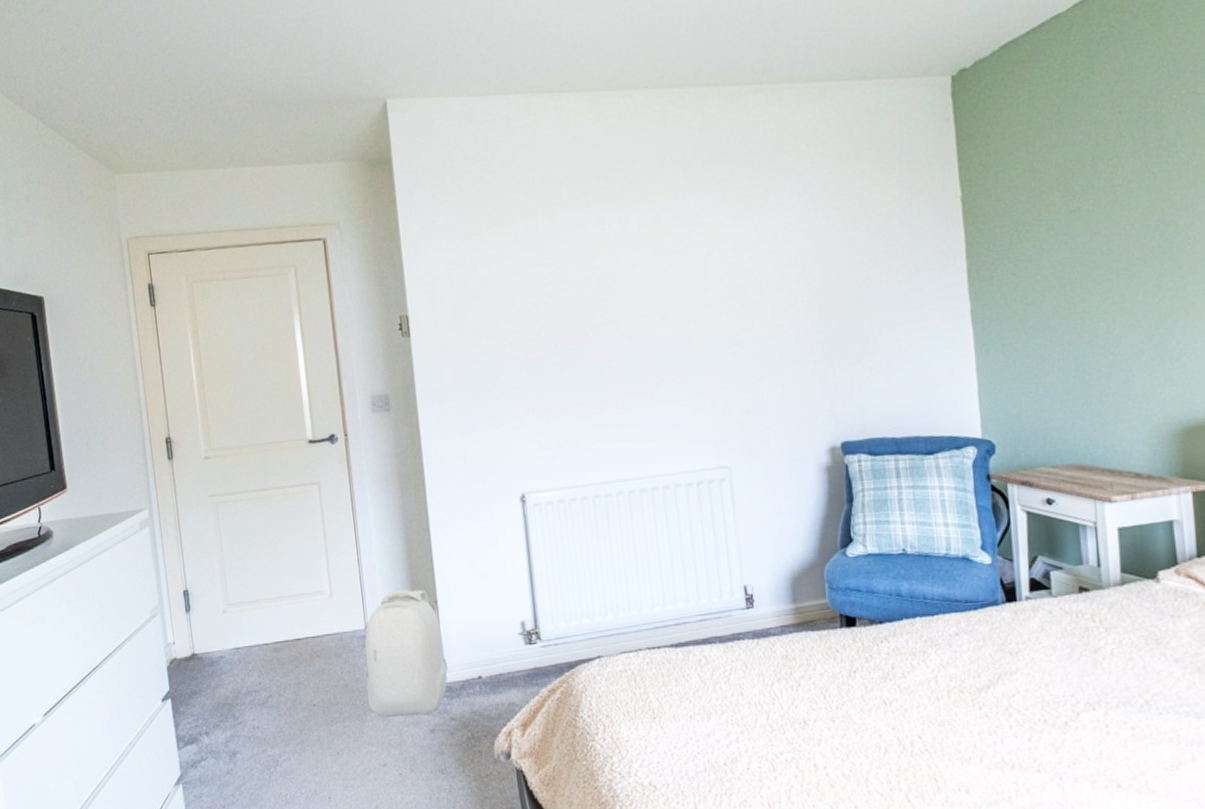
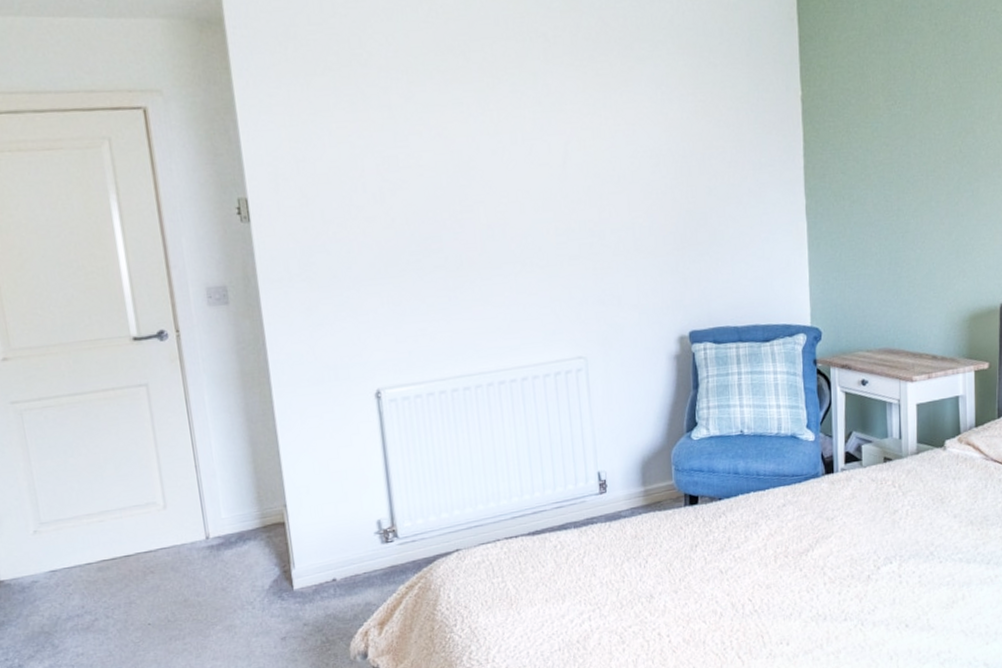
backpack: present [364,589,448,716] -> none [205,494,299,629]

